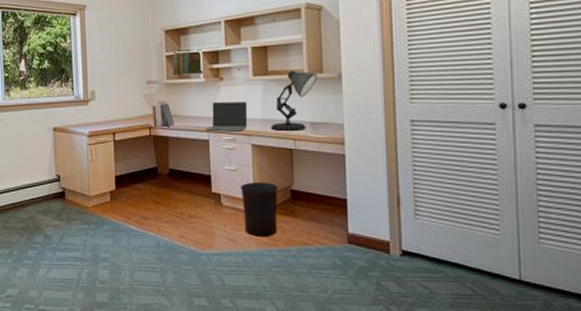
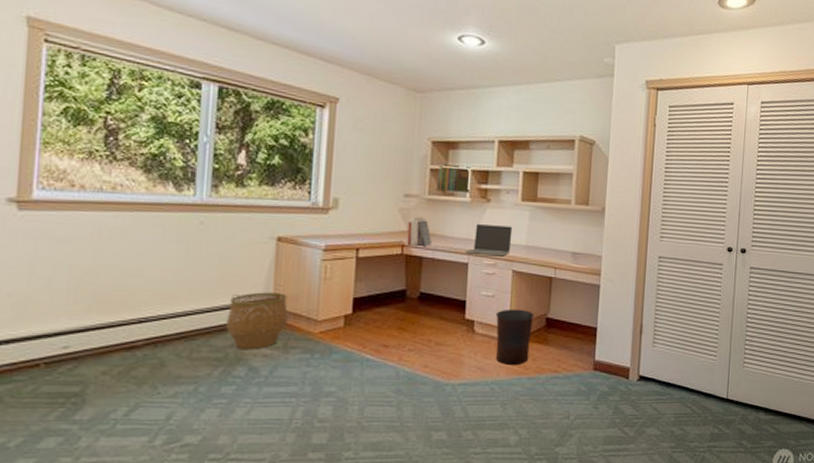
basket: none [26,173,68,221] -> present [226,292,288,350]
desk lamp: present [270,71,317,131] -> none [533,200,583,259]

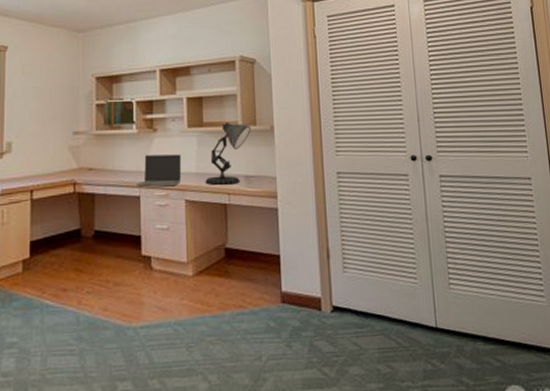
books: present [407,216,433,247] -> none [78,153,104,184]
waste bin: present [495,309,535,366] -> none [172,240,213,303]
desk lamp: none [533,200,583,259] -> present [205,123,251,185]

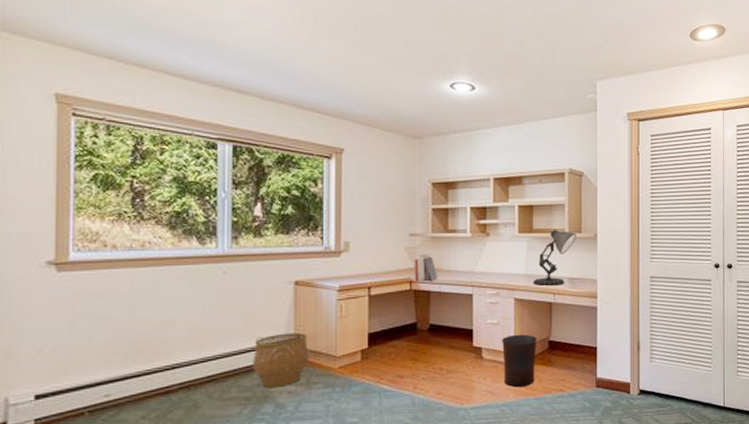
books: none [78,153,104,184] -> present [415,254,439,282]
books: present [103,97,137,126] -> none [439,203,471,230]
laptop: present [136,154,182,187] -> none [469,257,512,286]
waste bin: none [172,240,213,303] -> present [501,334,538,388]

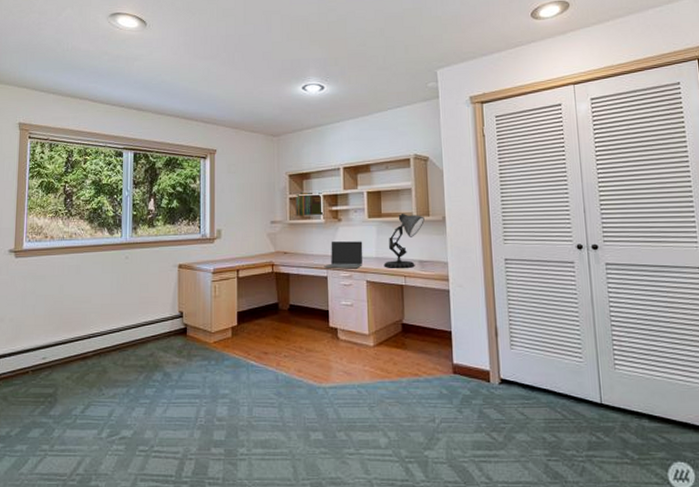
basket: present [253,333,308,388] -> none [147,310,189,359]
books: present [415,254,439,282] -> none [275,239,297,265]
books: none [439,203,471,230] -> present [295,192,324,217]
laptop: none [469,257,512,286] -> present [324,241,363,269]
waste bin: present [501,334,538,388] -> none [355,316,391,370]

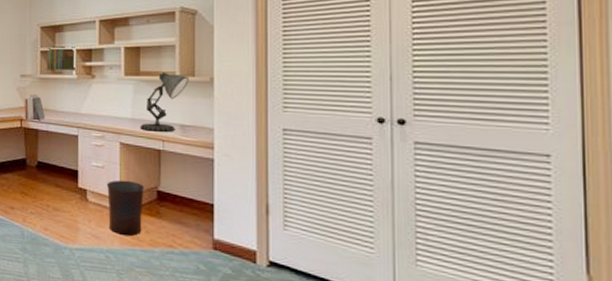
books: none [275,239,297,265] -> present [25,94,46,121]
laptop: present [324,241,363,269] -> none [74,99,118,129]
waste bin: none [355,316,391,370] -> present [106,180,145,236]

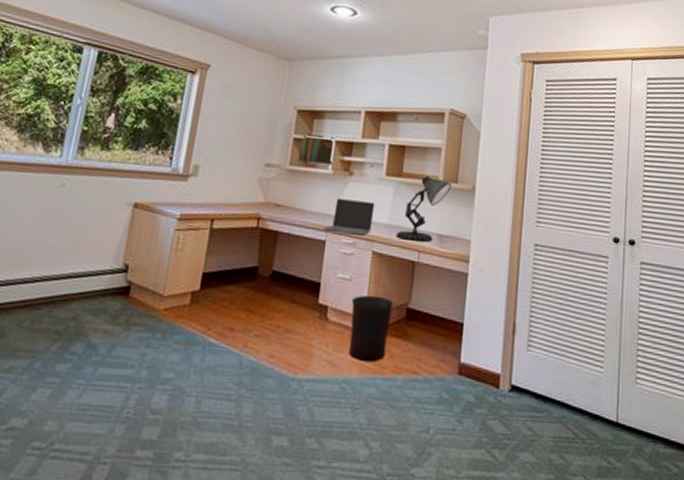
books: present [25,94,46,121] -> none [263,188,290,220]
laptop: none [74,99,118,129] -> present [323,199,375,236]

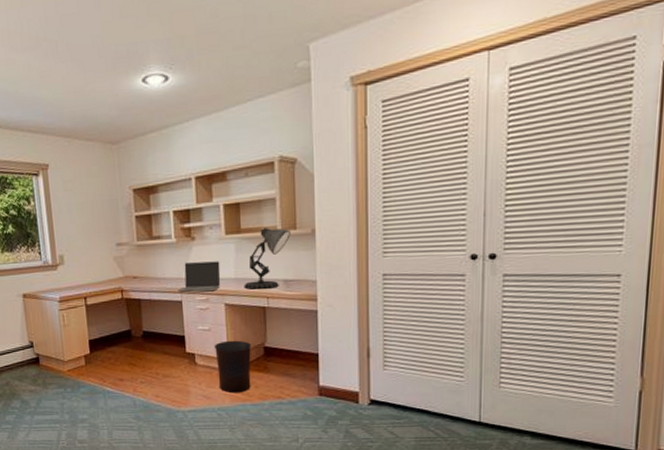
books: present [298,133,335,166] -> none [142,208,175,237]

